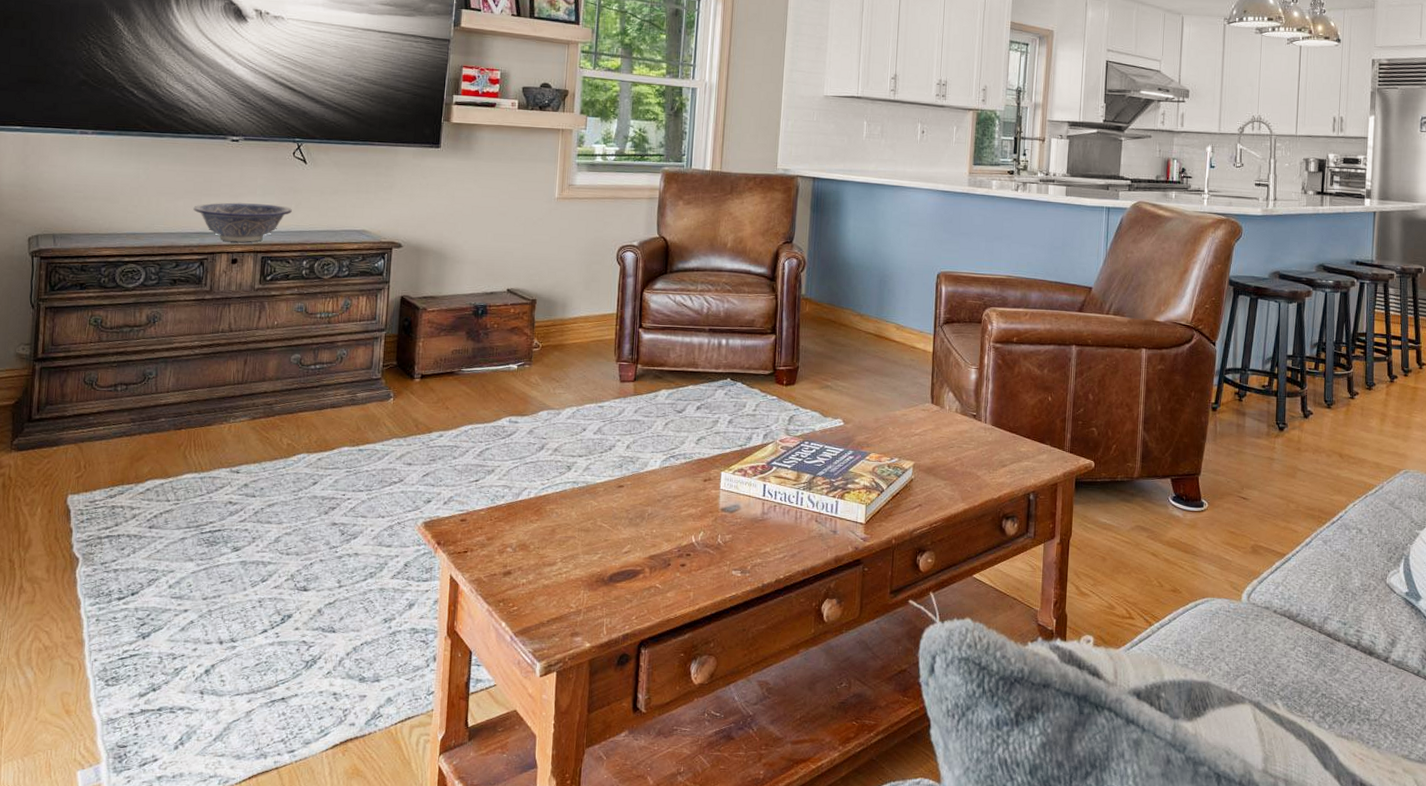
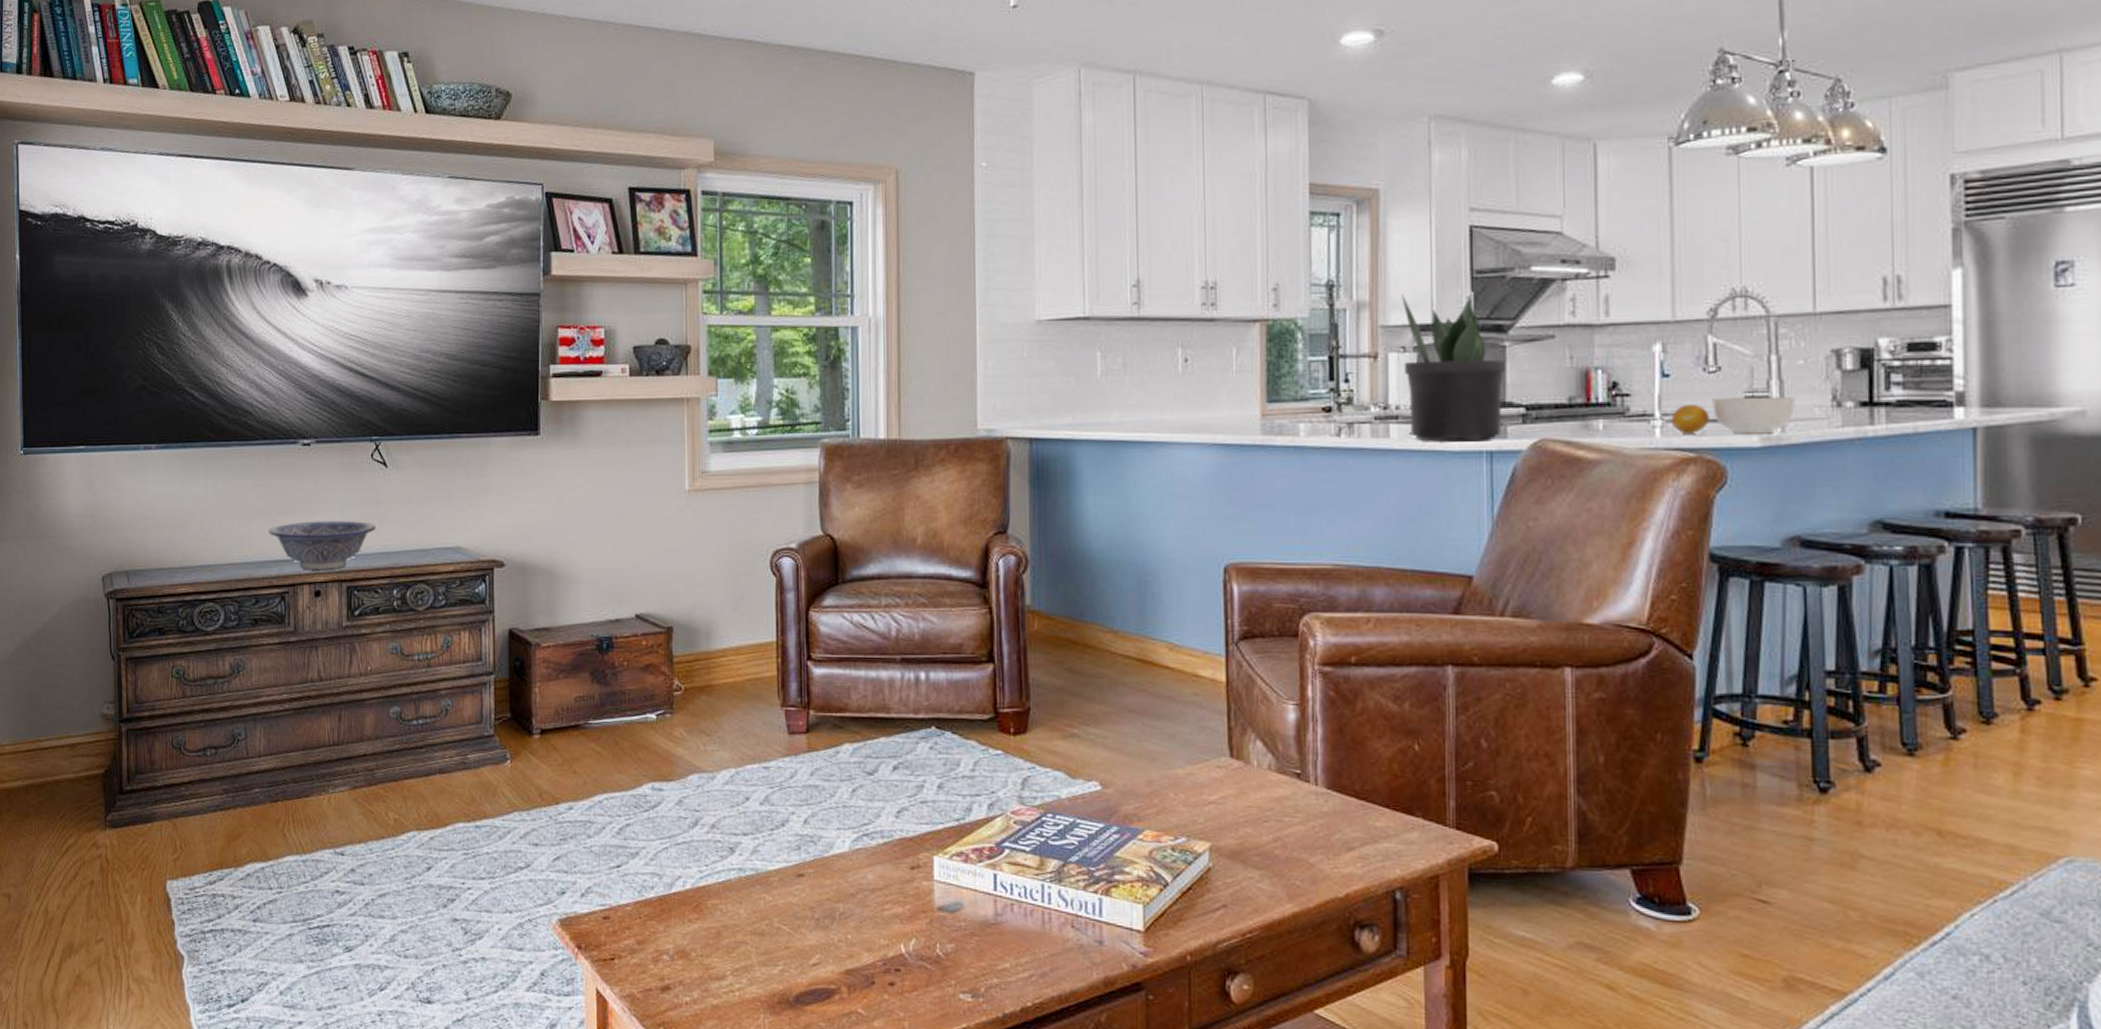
planter: none [1060,101,1122,201] -> present [1401,294,1507,442]
fruit: none [1213,186,1235,204] -> present [1671,404,1709,434]
bowl: none [1237,183,1282,208] -> present [1712,396,1795,434]

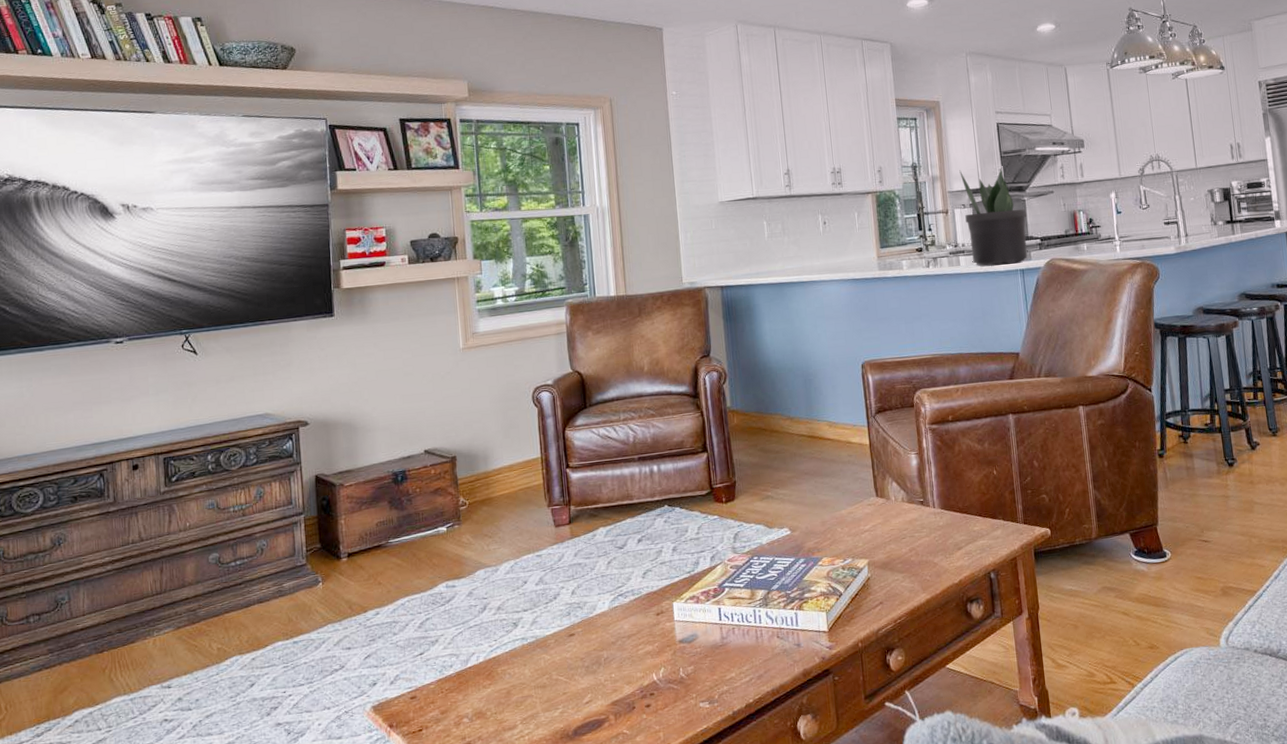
decorative bowl: present [268,521,376,569] -> none [85,401,189,448]
fruit: present [1671,404,1709,434] -> none [1124,229,1146,249]
bowl: present [1712,396,1795,434] -> none [1146,220,1192,247]

